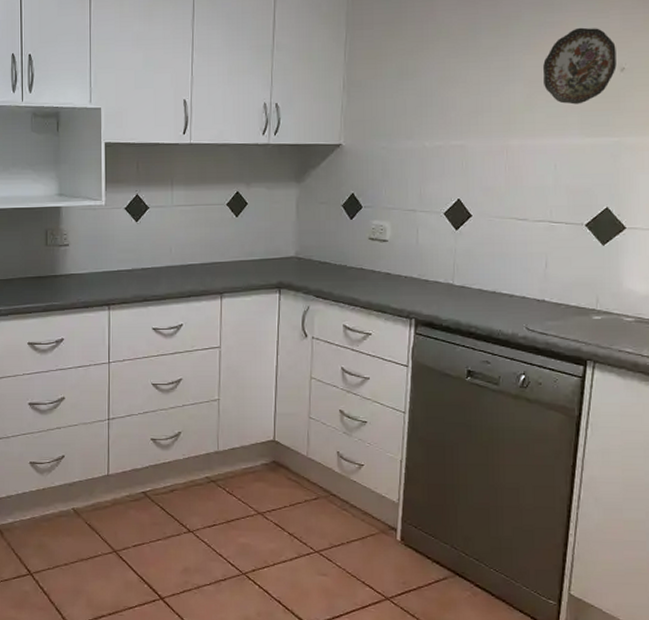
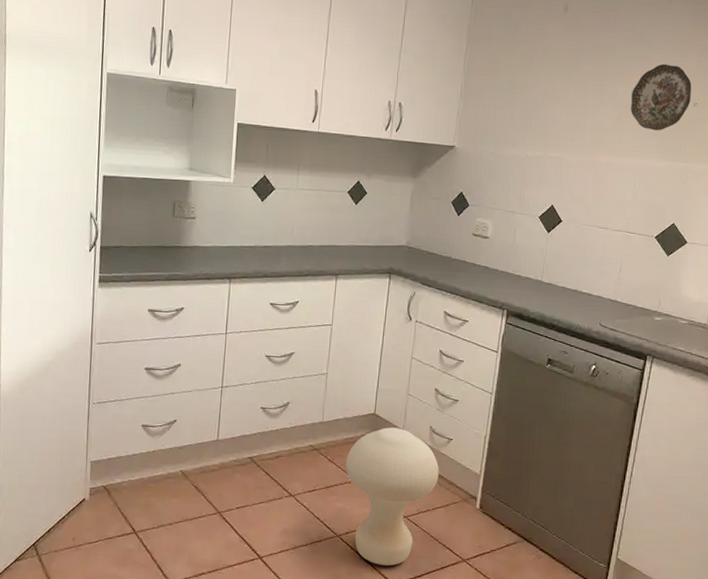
stool: none [247,454,351,605] -> present [346,427,439,566]

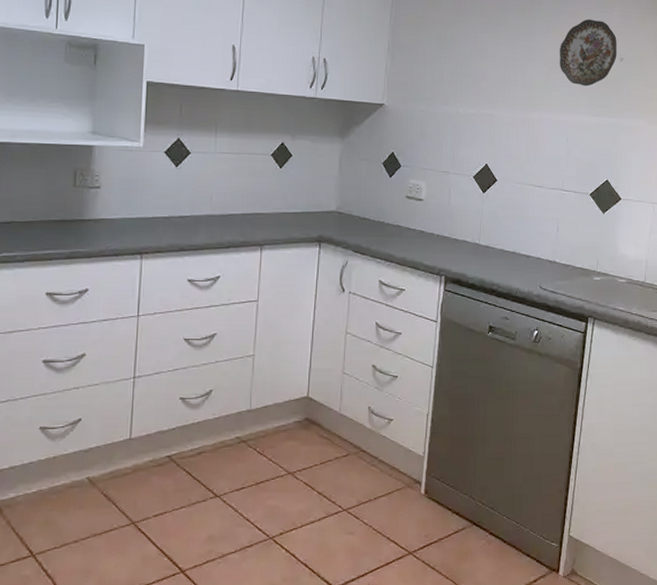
stool: present [346,427,439,566] -> none [278,411,380,567]

